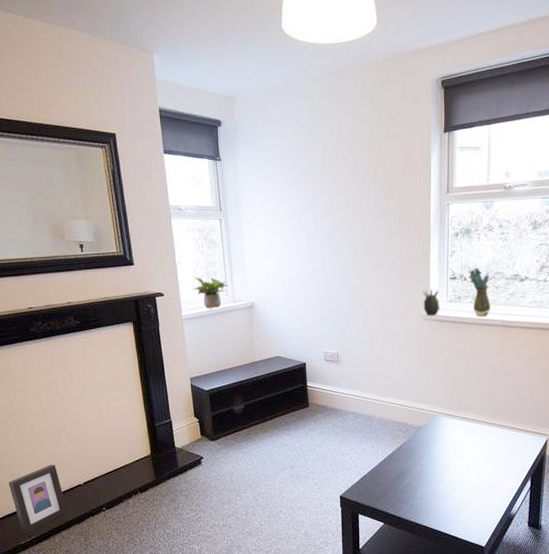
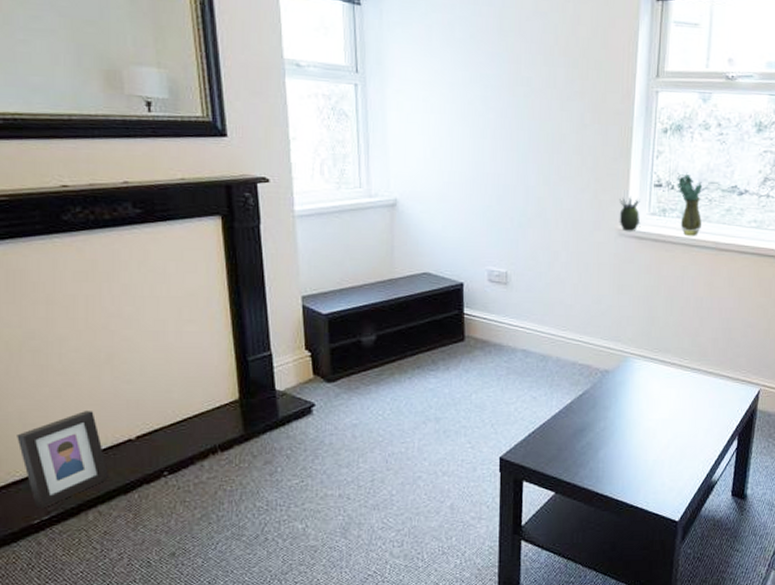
potted plant: present [193,277,229,309] -> none [312,159,363,204]

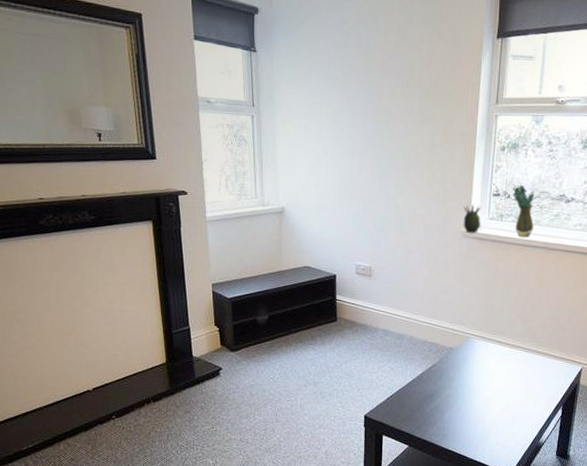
picture frame: present [17,411,110,509] -> none [11,368,75,439]

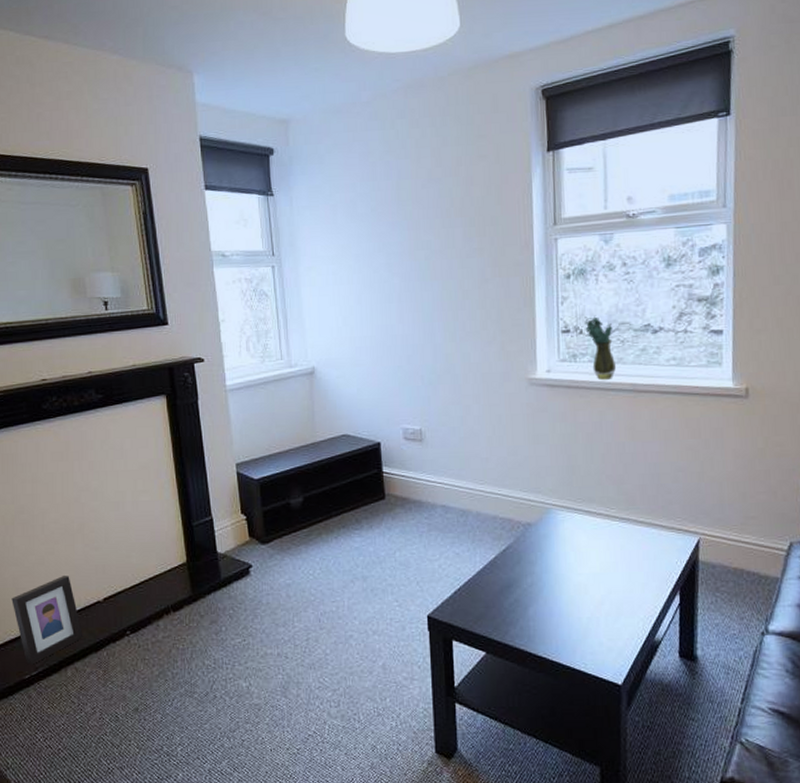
picture frame: none [11,368,75,439] -> present [11,576,84,665]
succulent plant: present [463,203,481,234] -> none [527,344,550,381]

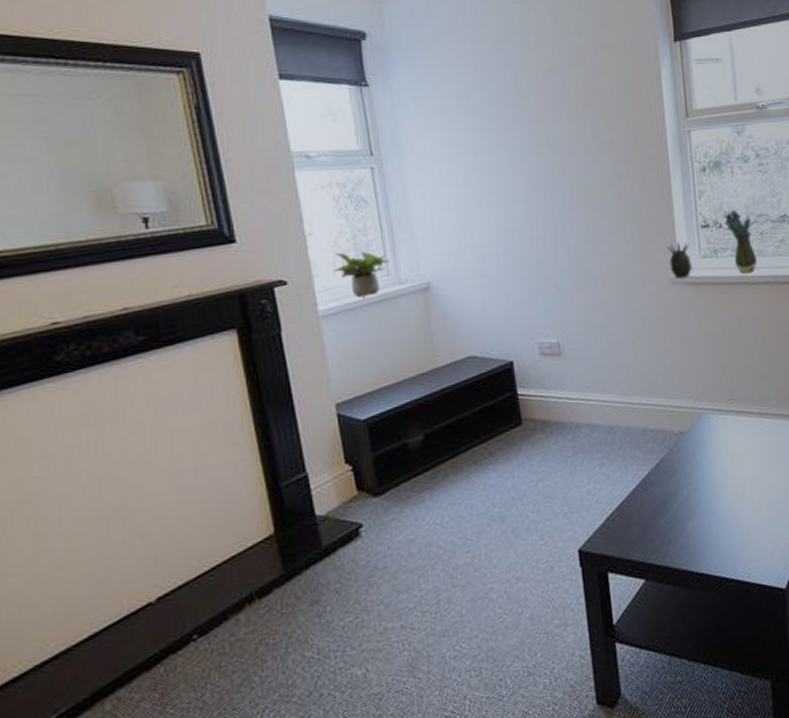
picture frame: present [11,576,84,665] -> none [12,577,128,707]
potted plant: none [240,337,283,377] -> present [334,251,389,298]
succulent plant: none [527,344,550,381] -> present [667,241,692,280]

